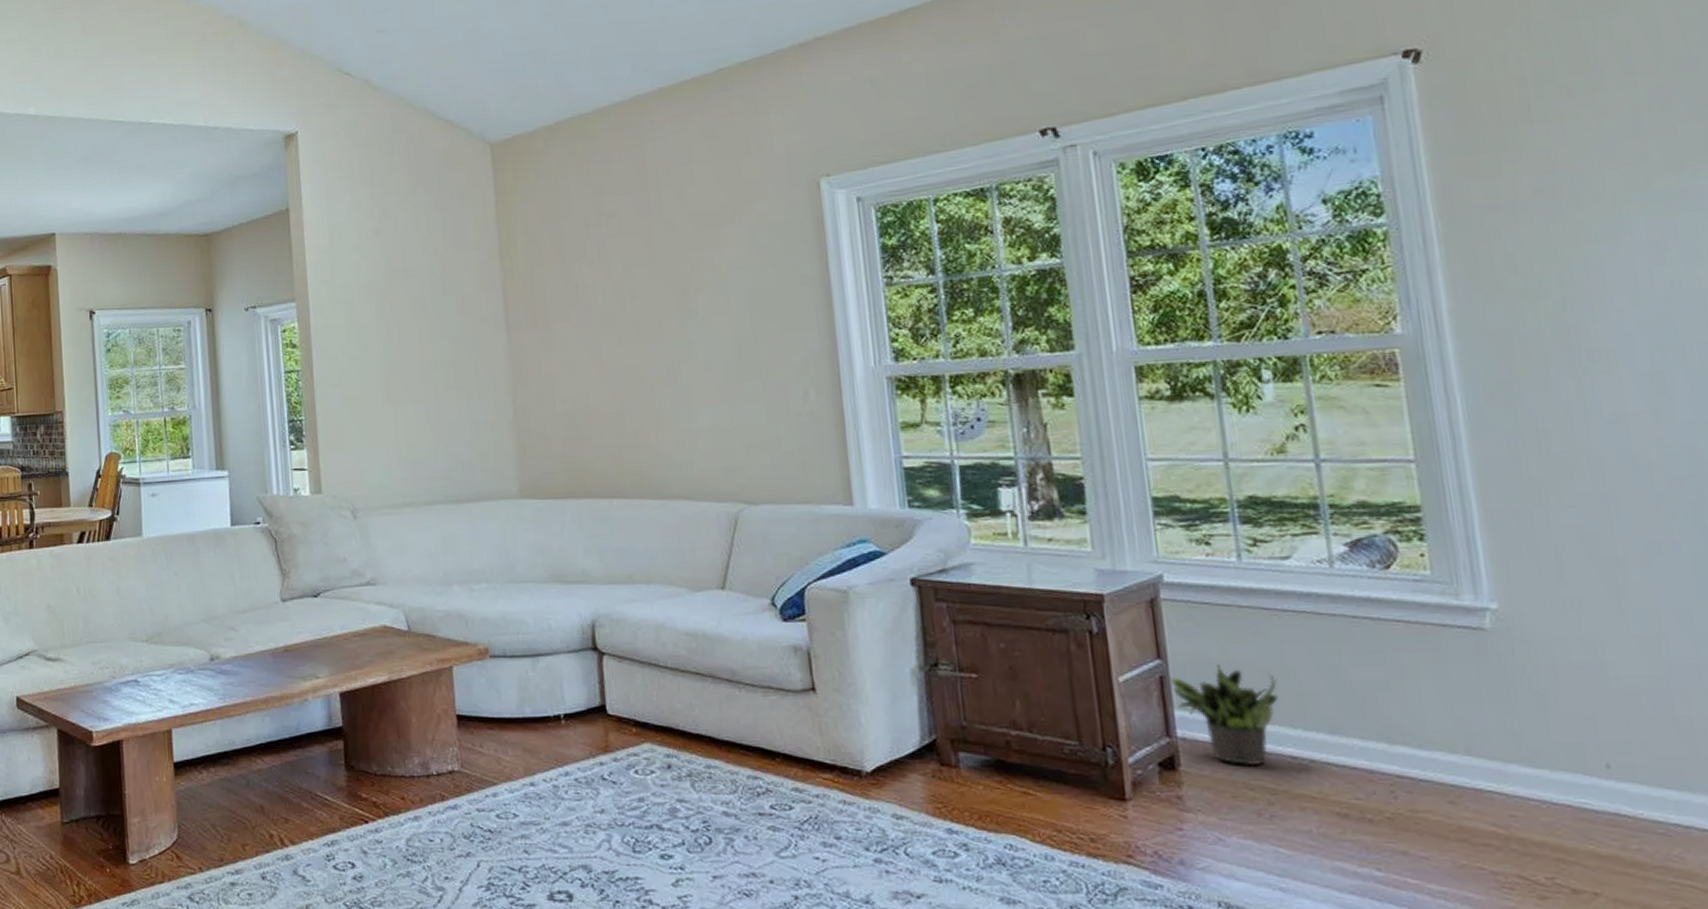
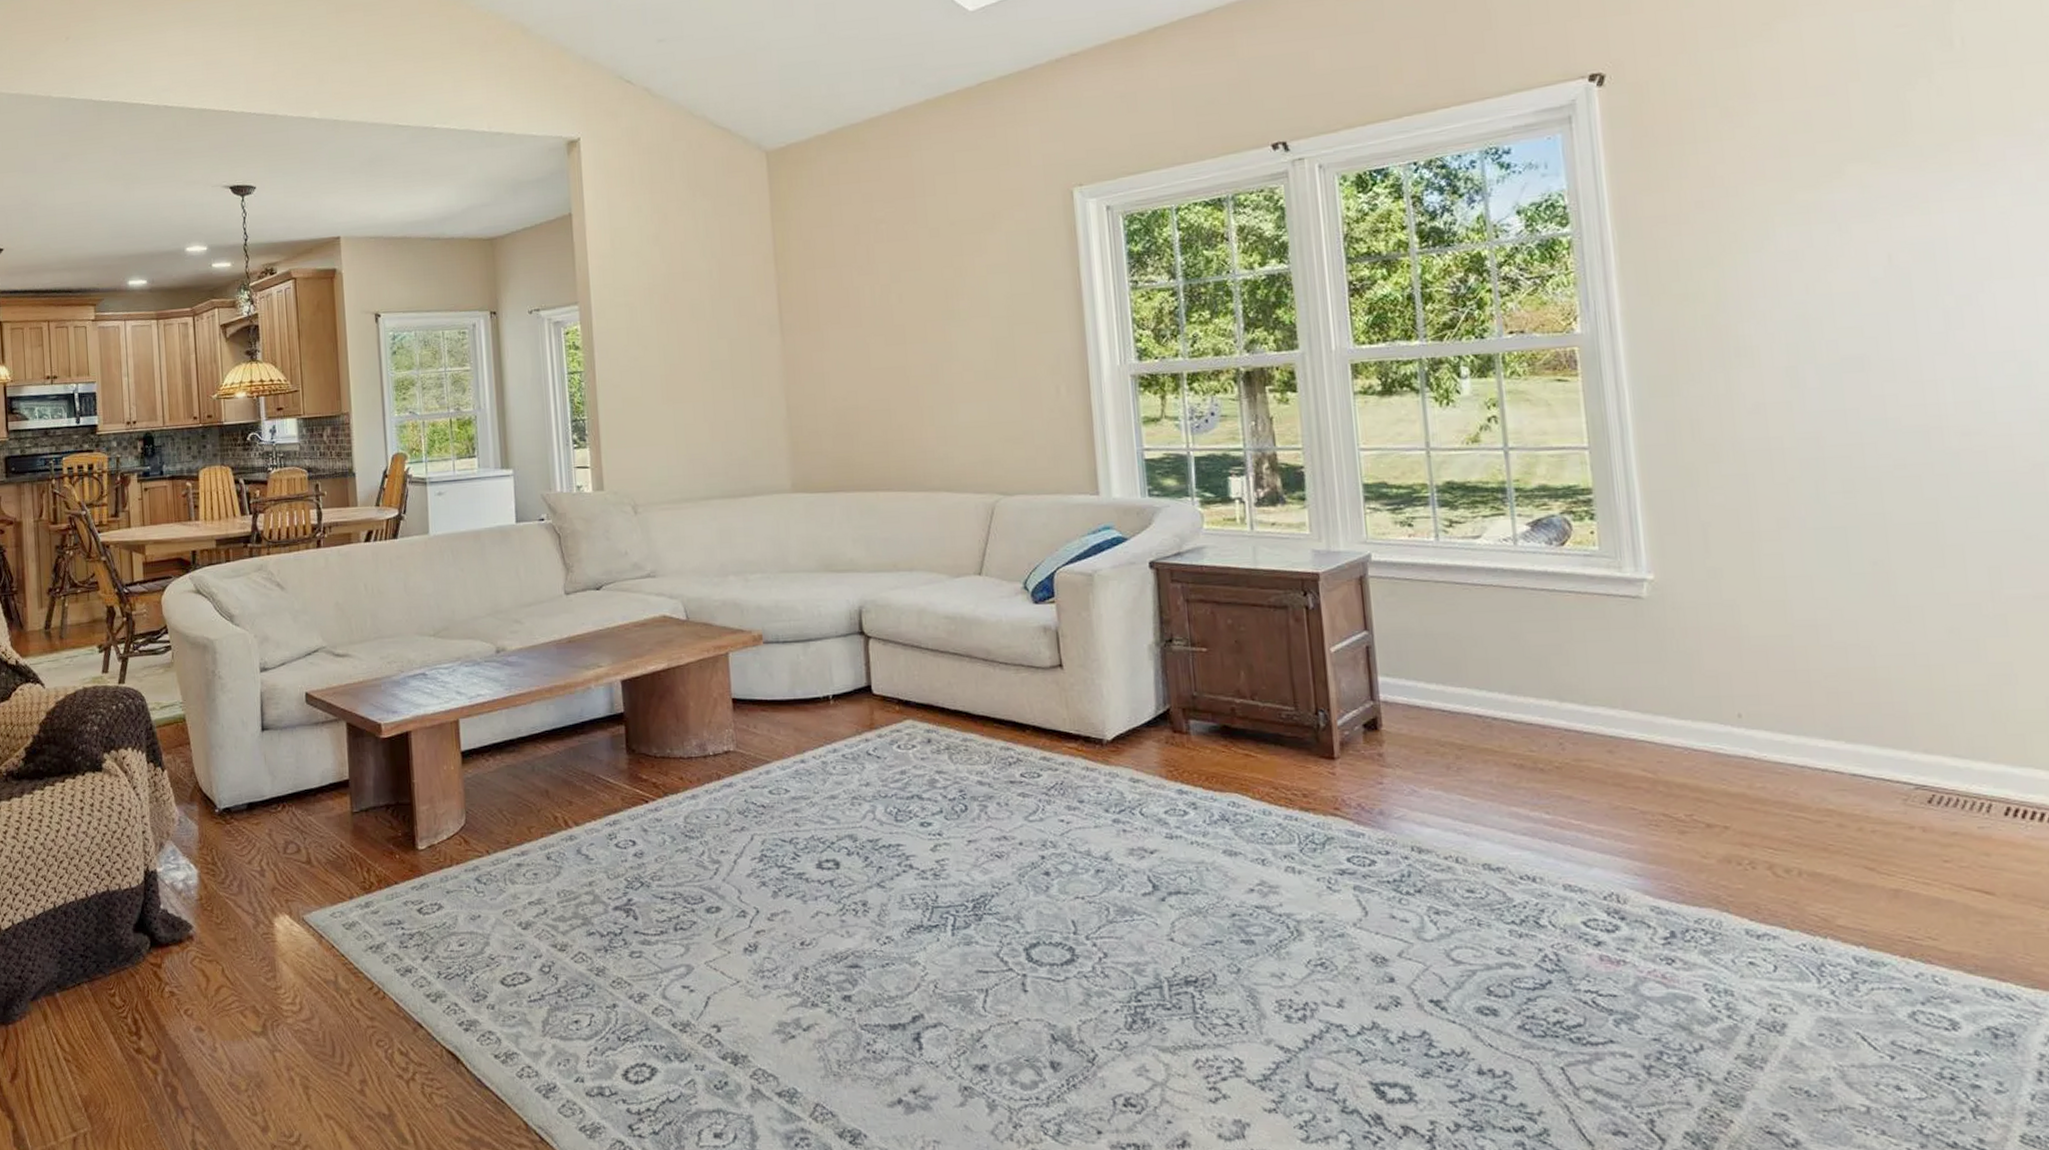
potted plant: present [1168,664,1279,766] -> none [1373,634,1467,725]

